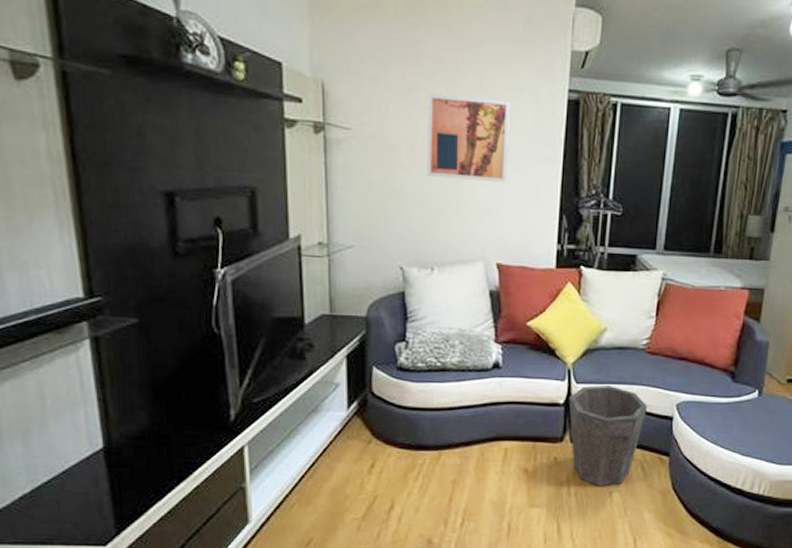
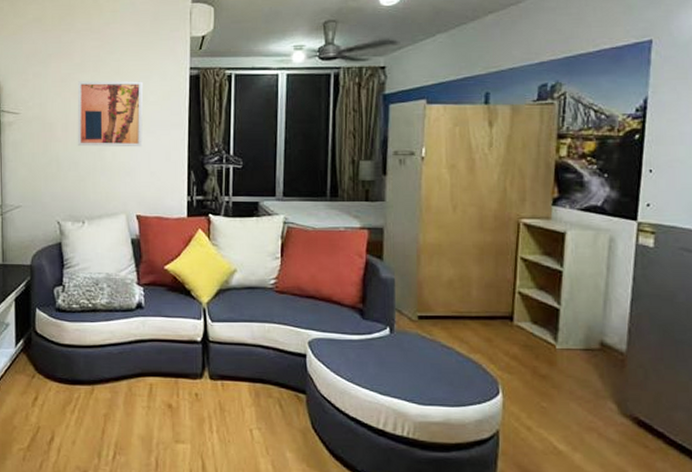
waste bin: present [568,385,648,487] -> none [205,324,281,424]

